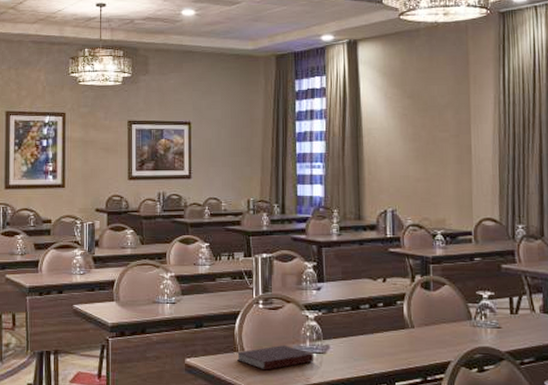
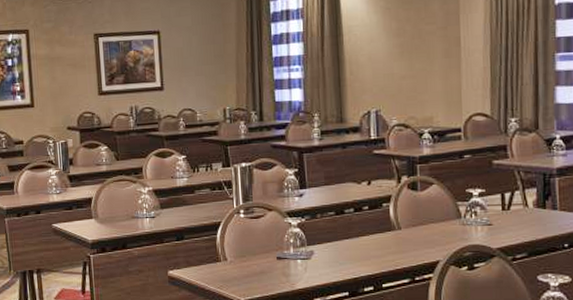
notebook: present [237,344,314,371] -> none [220,252,299,279]

